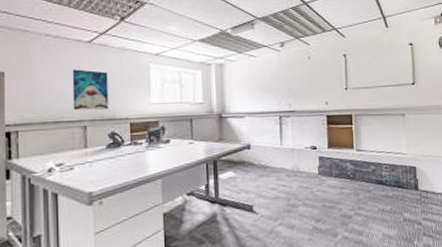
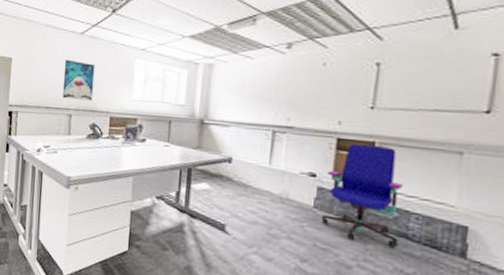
office chair: none [324,116,378,195] -> present [321,143,404,248]

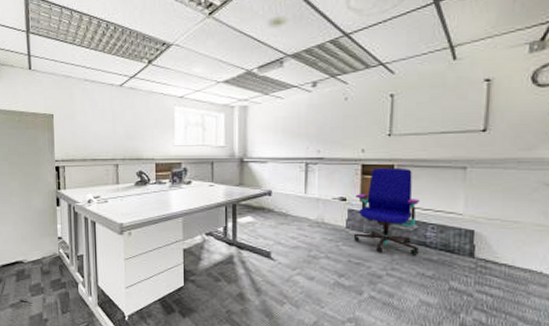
wall art: present [62,59,95,101] -> none [106,112,137,150]

